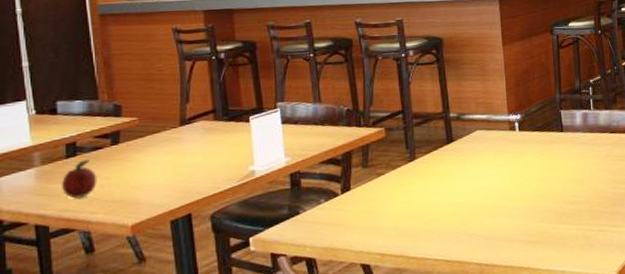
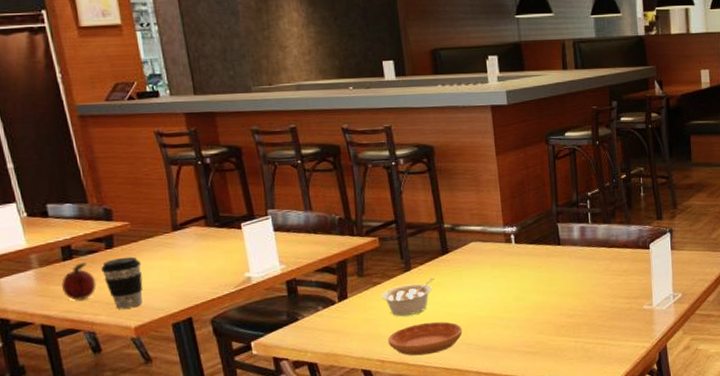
coffee cup: none [104,152,146,207] -> present [101,256,143,309]
legume: none [384,167,439,207] -> present [381,277,435,316]
saucer: none [388,212,465,248] -> present [387,322,463,356]

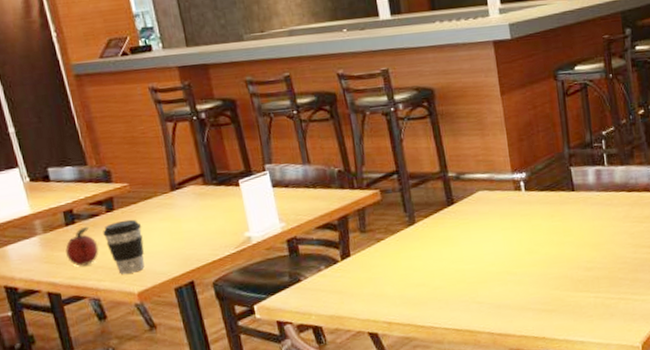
legume: present [381,277,435,316] -> none [385,231,441,274]
saucer: present [387,322,463,356] -> none [393,279,473,317]

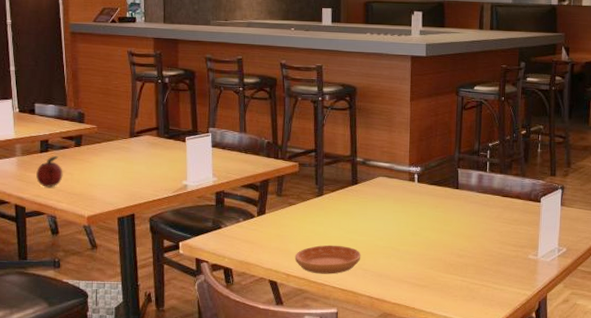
coffee cup: present [103,219,145,274] -> none [69,155,101,200]
saucer: none [393,279,473,317] -> present [294,245,361,274]

